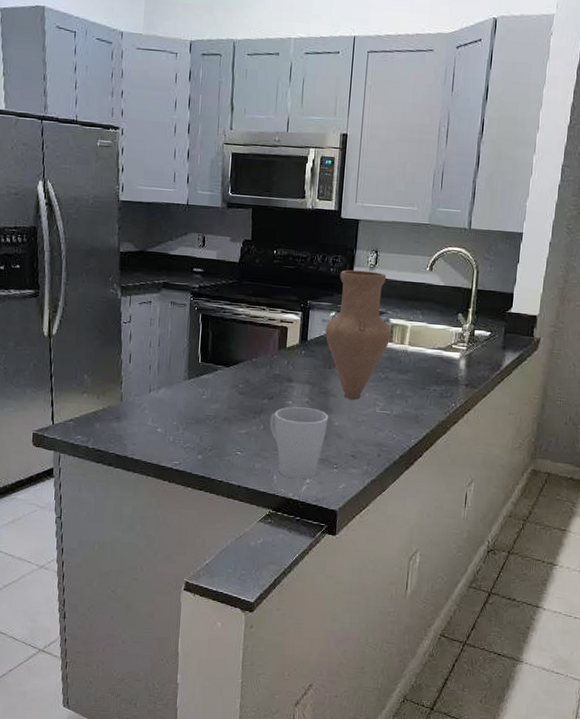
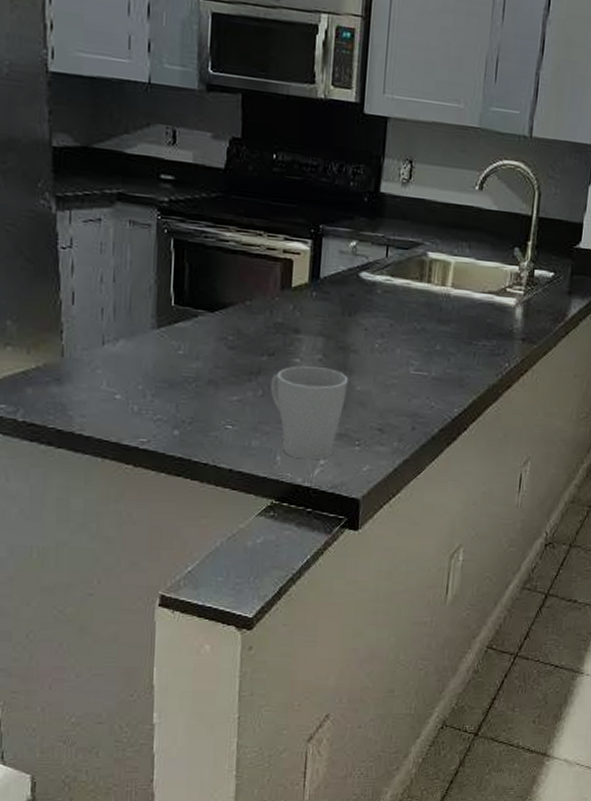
vase: present [325,270,391,400] -> none [343,184,430,357]

